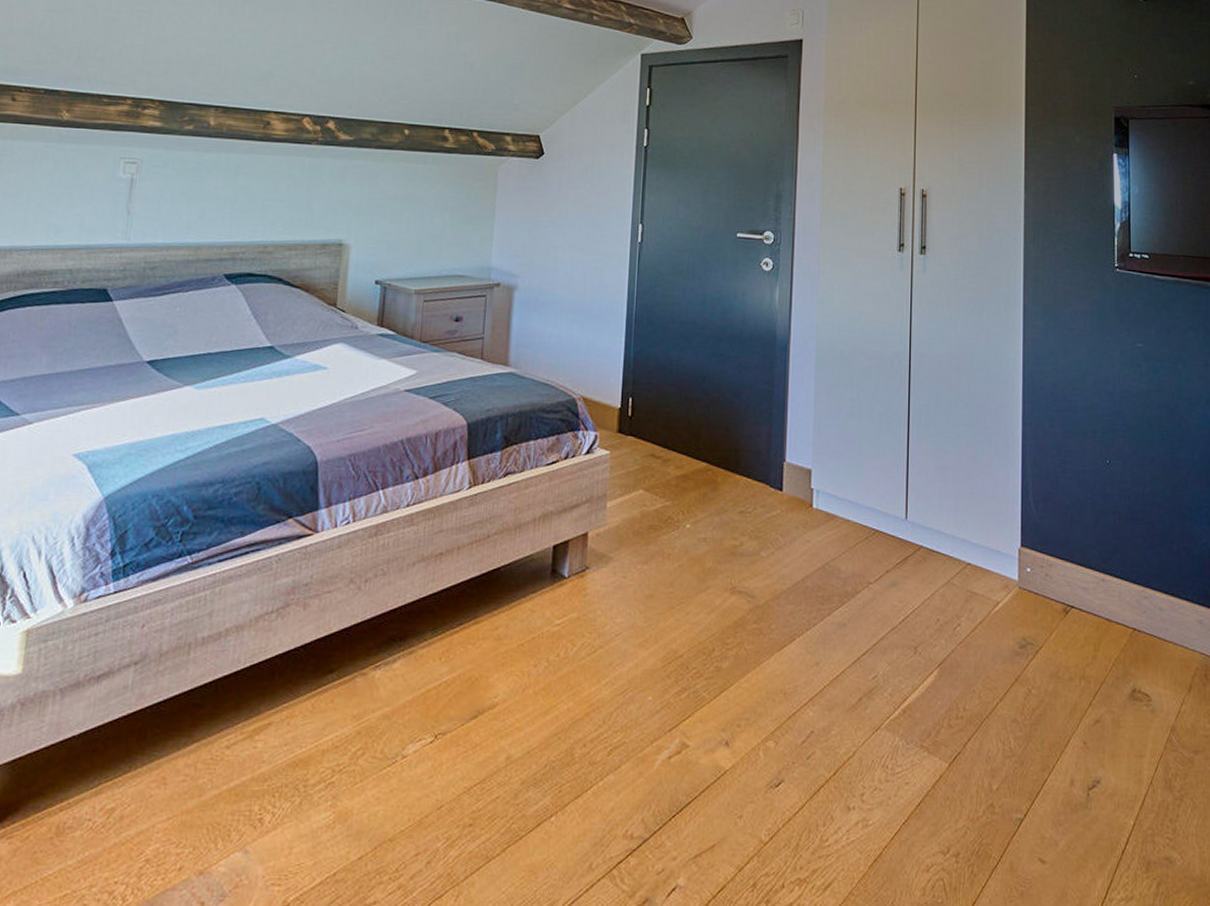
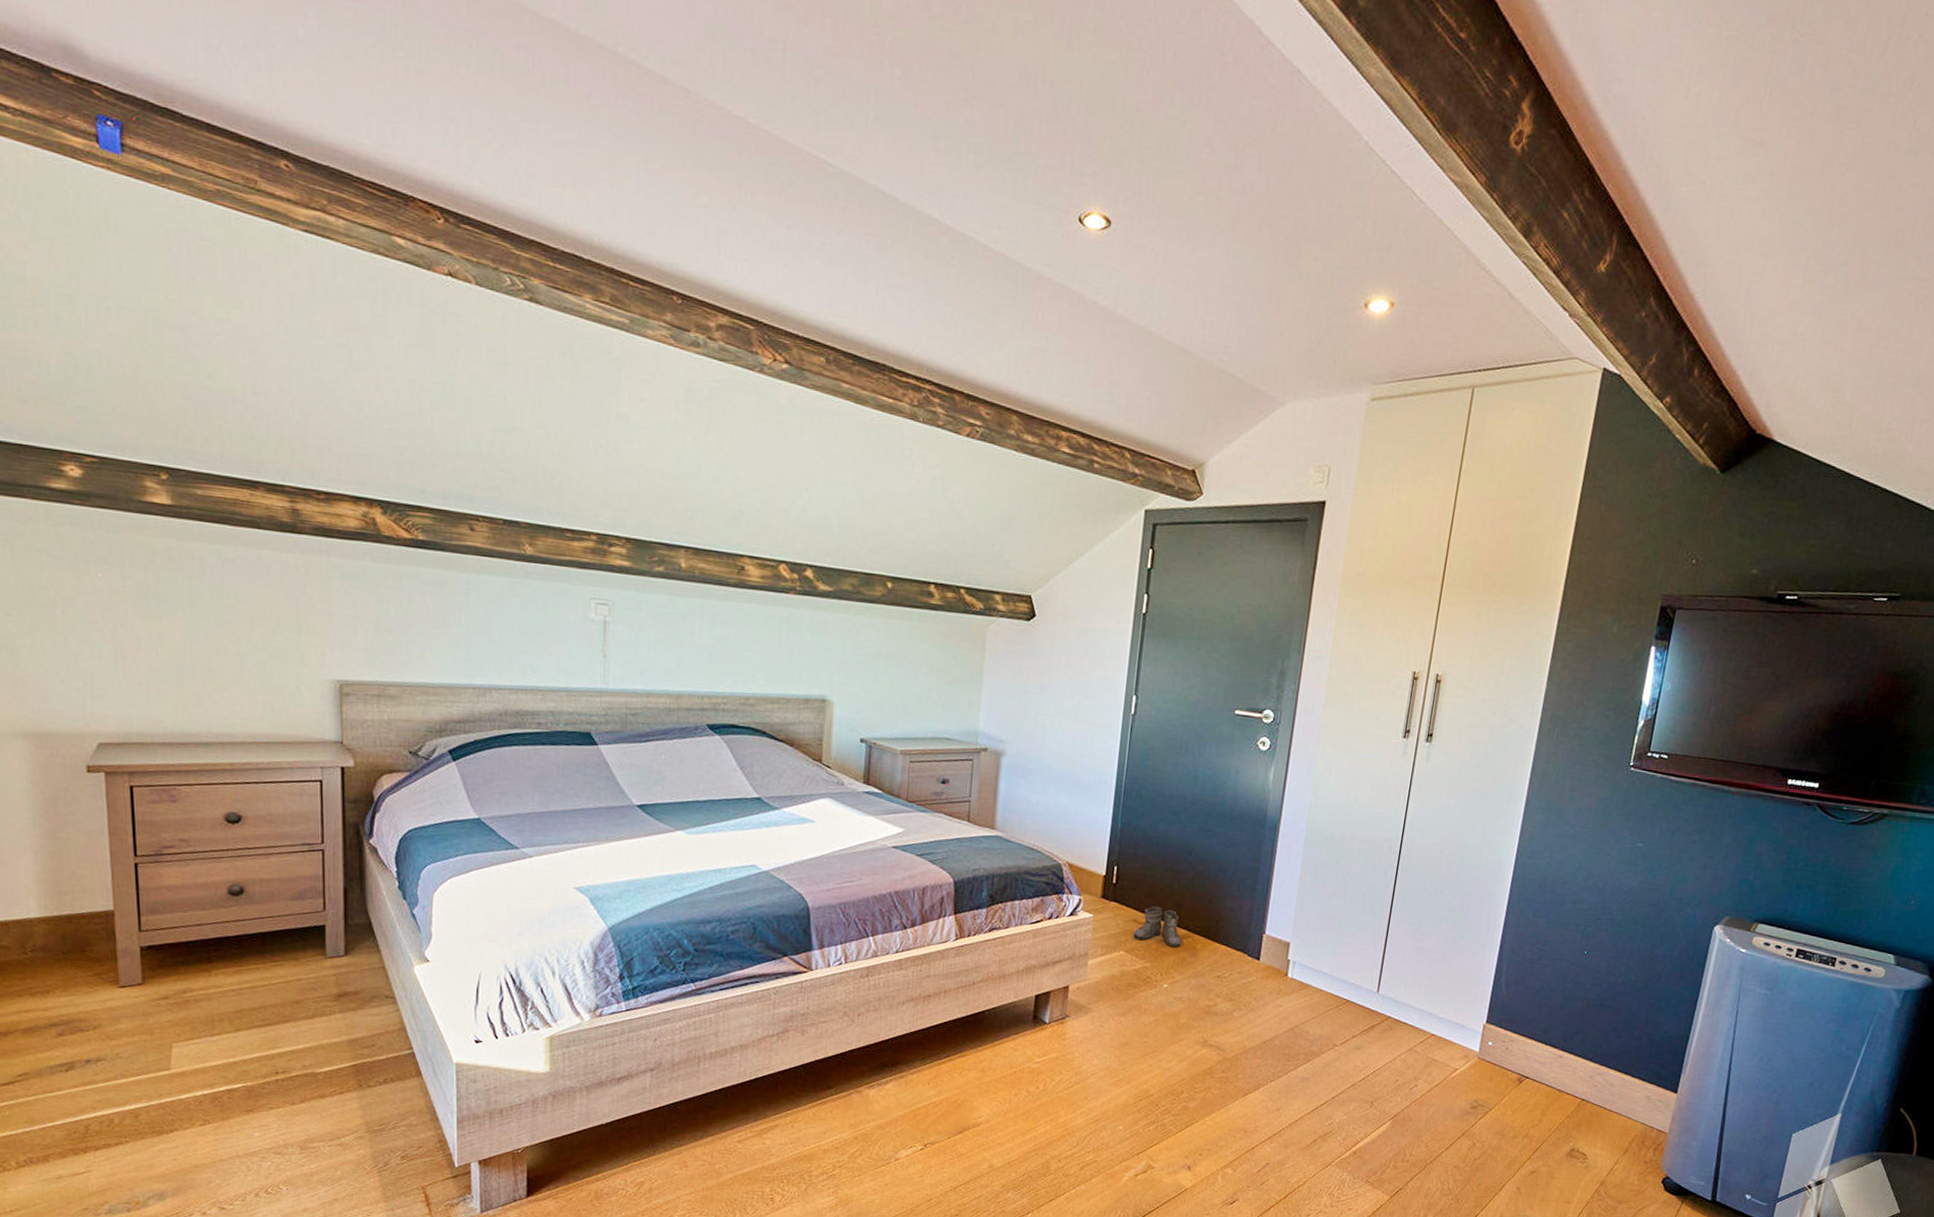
boots: none [652,438,702,482] -> present [1133,906,1183,948]

